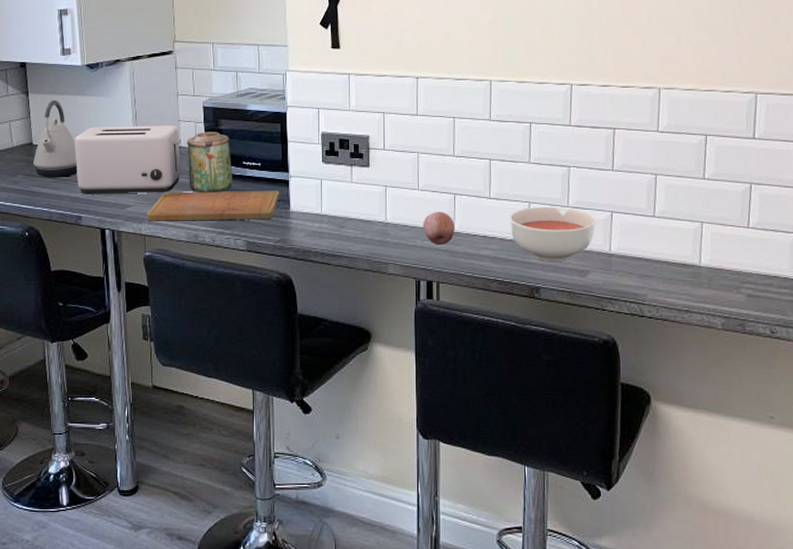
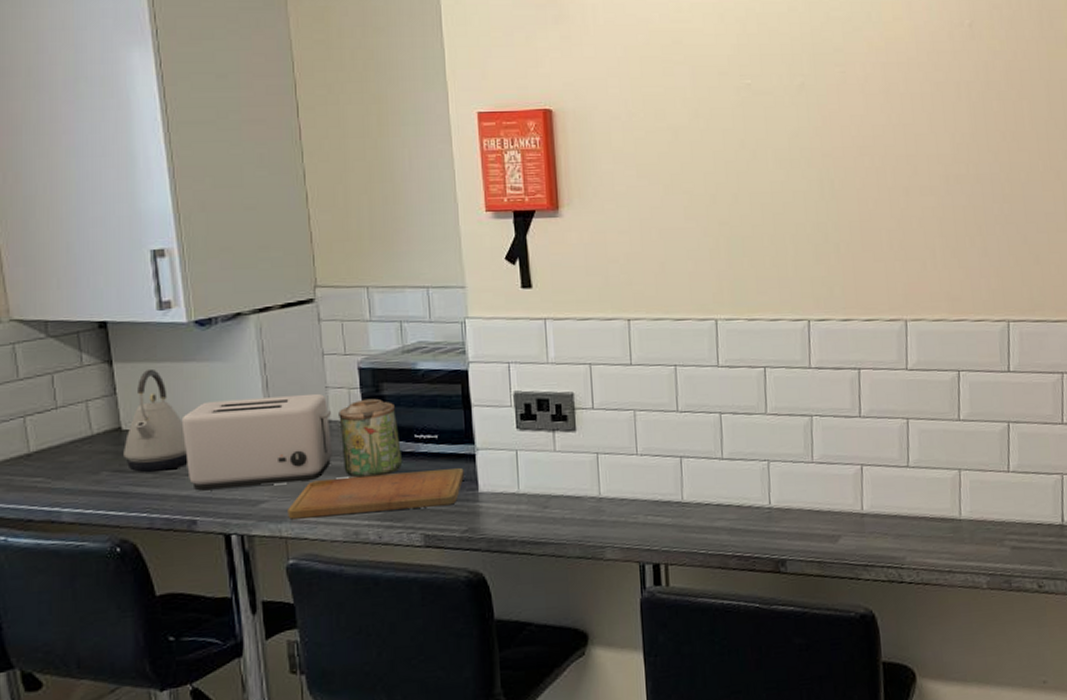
fruit: present [422,212,455,246] -> none [644,479,683,520]
bowl: present [509,206,597,261] -> none [746,463,845,529]

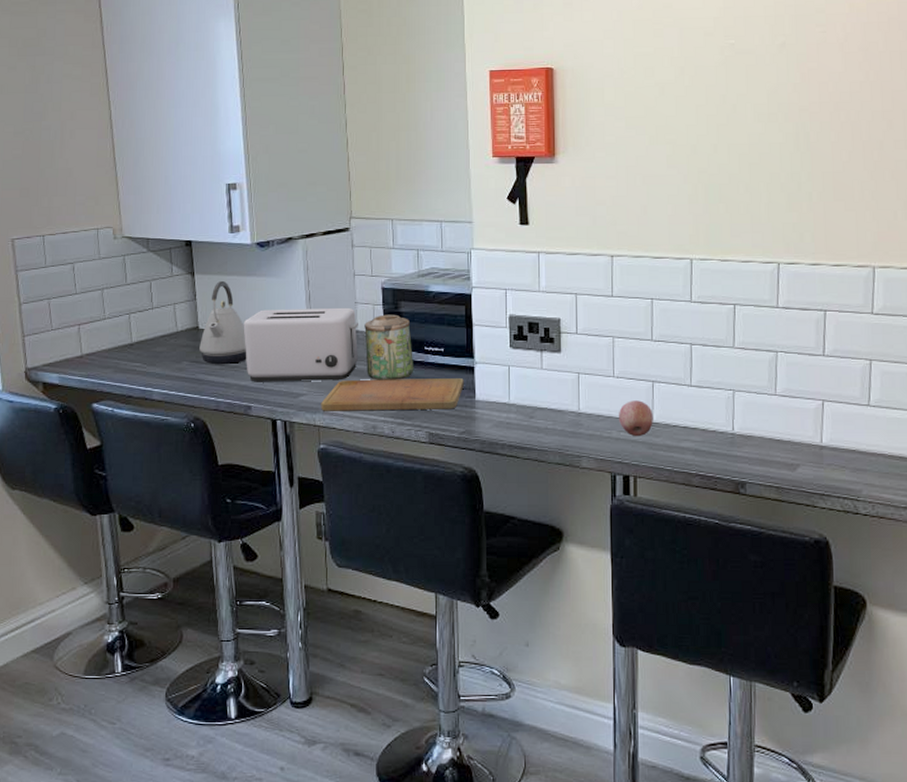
fruit: none [644,479,683,520] -> present [618,400,653,437]

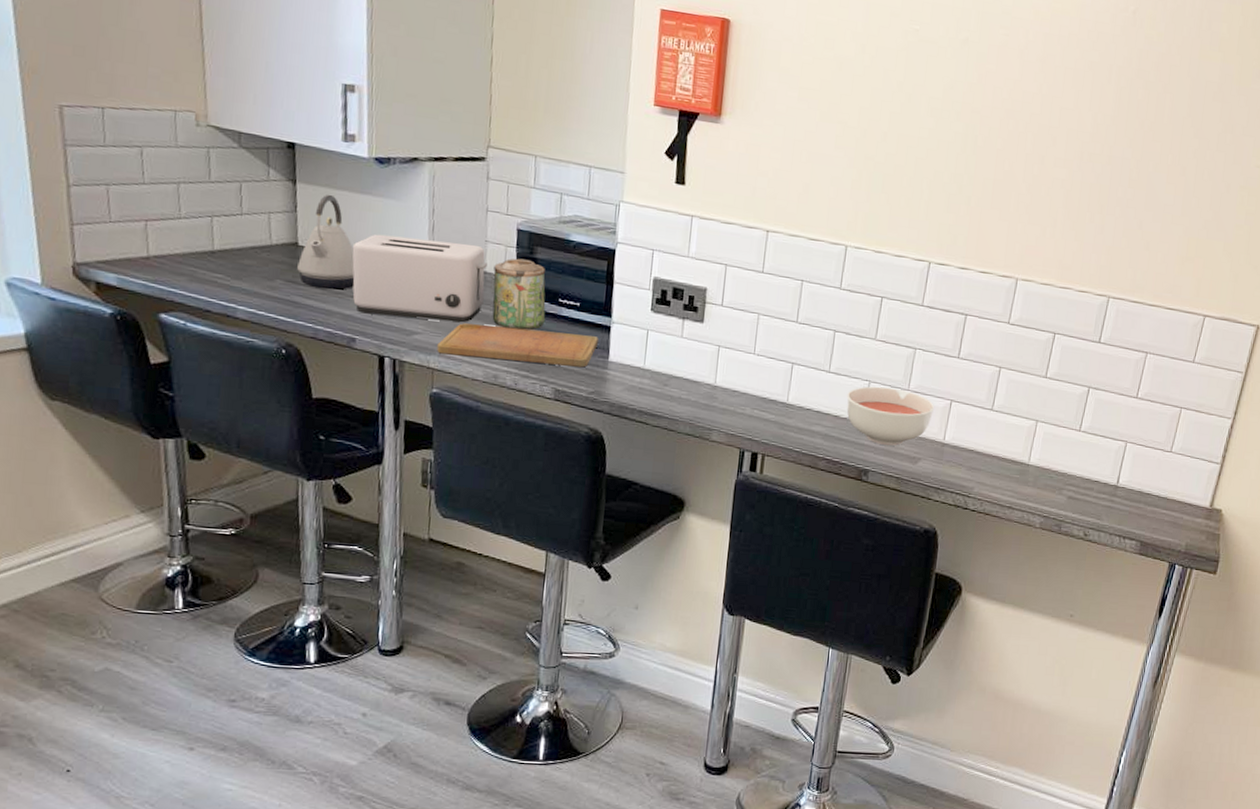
fruit: present [618,400,653,437] -> none [753,379,789,417]
bowl: none [712,394,807,454] -> present [846,386,935,446]

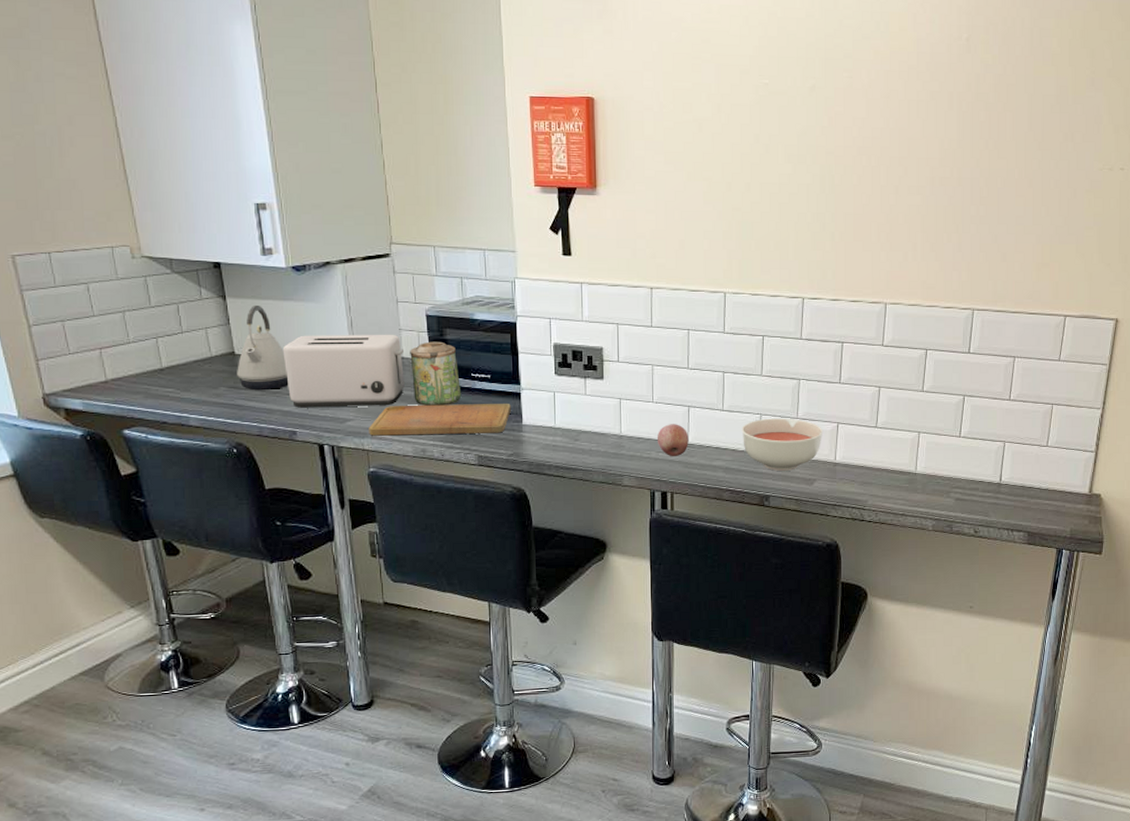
fruit: none [753,379,789,417] -> present [656,424,689,457]

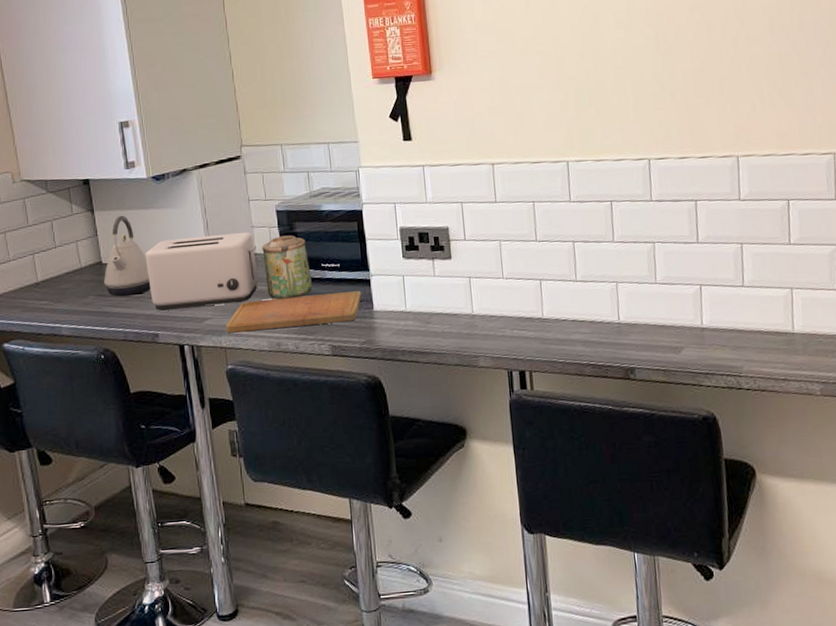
fruit: present [656,424,689,457] -> none [510,299,544,334]
bowl: present [741,418,824,471] -> none [597,284,686,341]

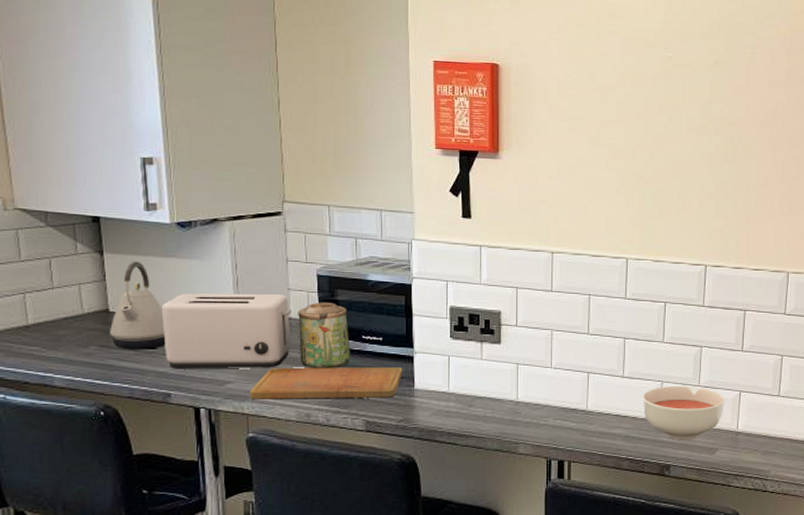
bowl: none [597,284,686,341] -> present [642,385,726,440]

